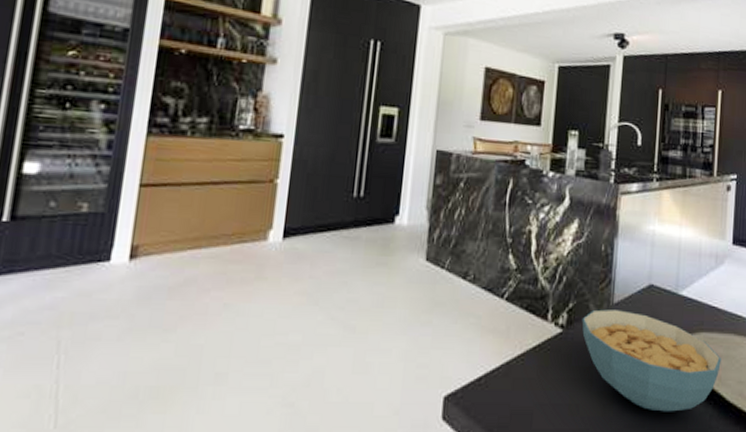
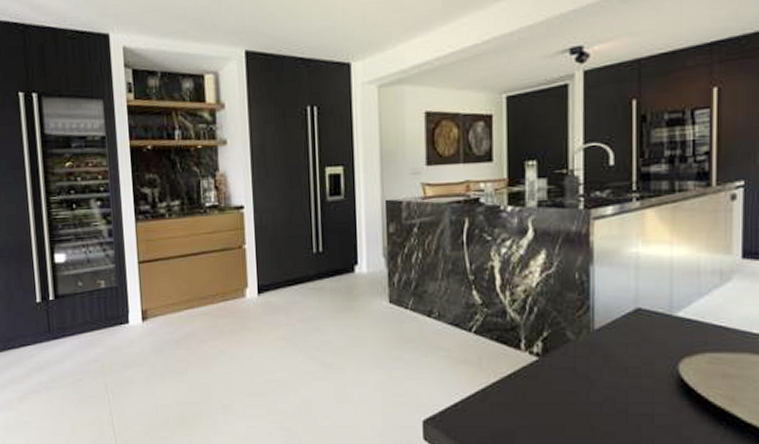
cereal bowl: present [582,309,721,412] -> none [559,336,733,432]

